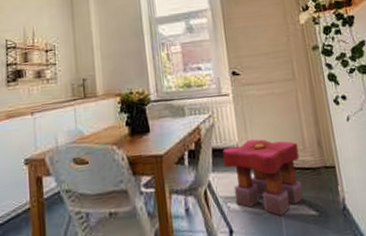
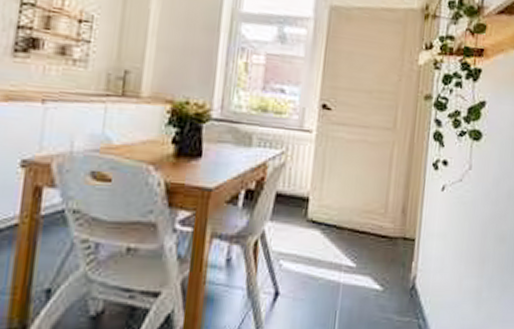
stool: present [223,139,303,216] -> none [287,191,379,284]

